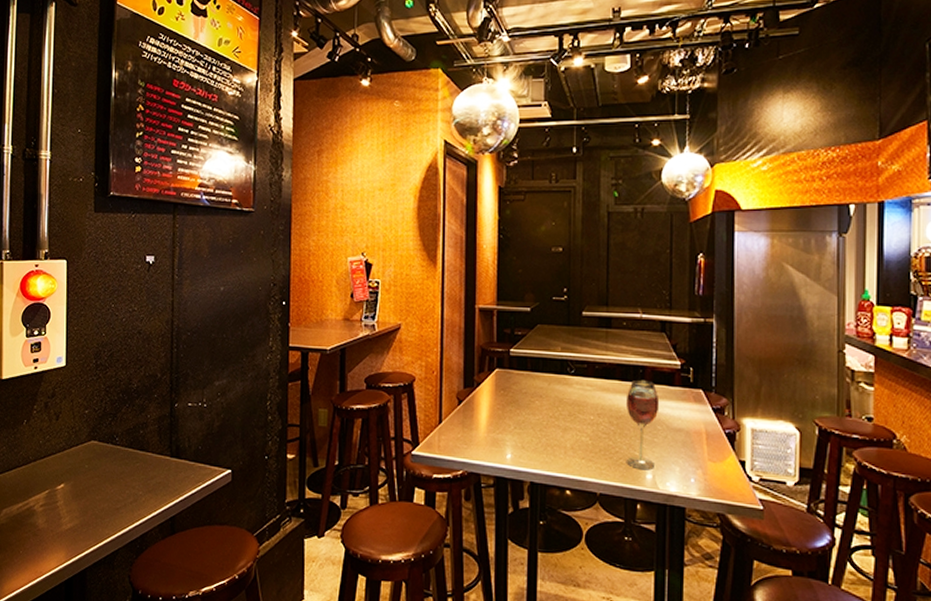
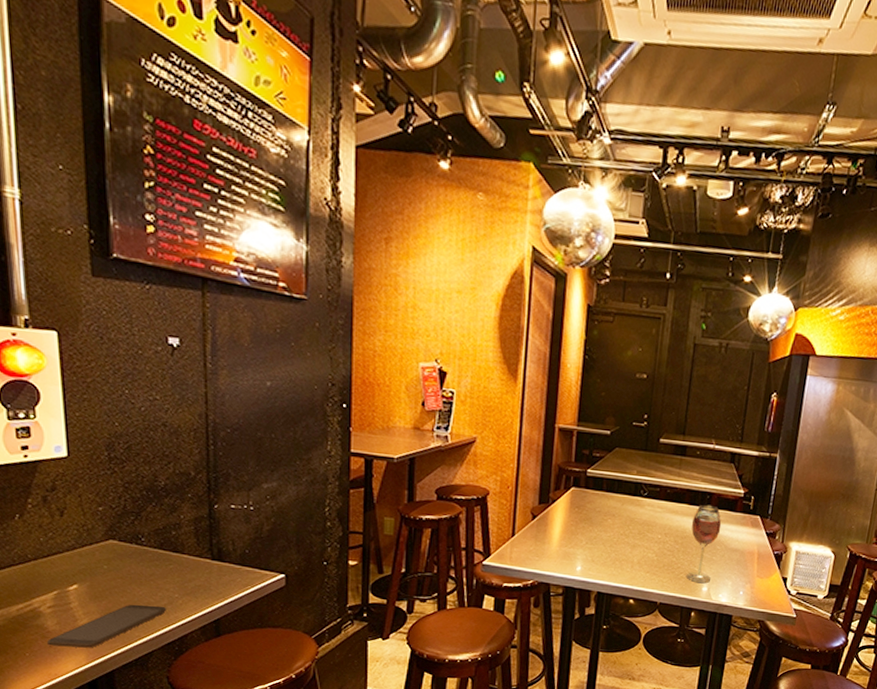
mobile phone: none [37,502,131,546] -> present [47,604,166,648]

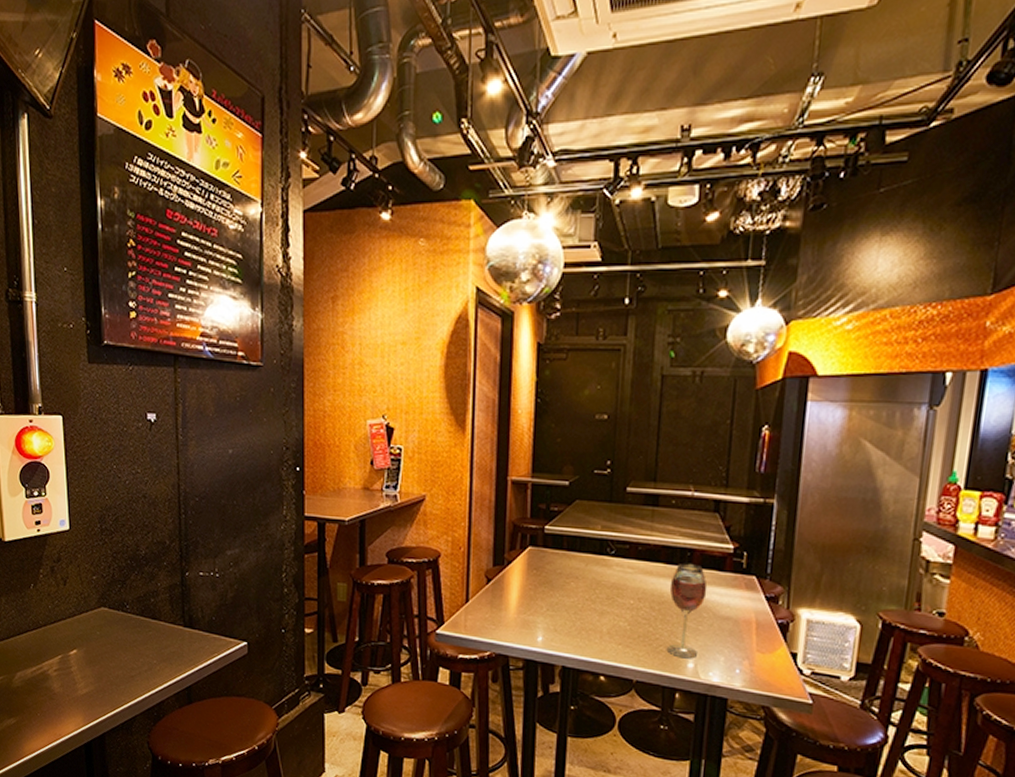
mobile phone: present [47,604,166,648] -> none [54,669,146,711]

